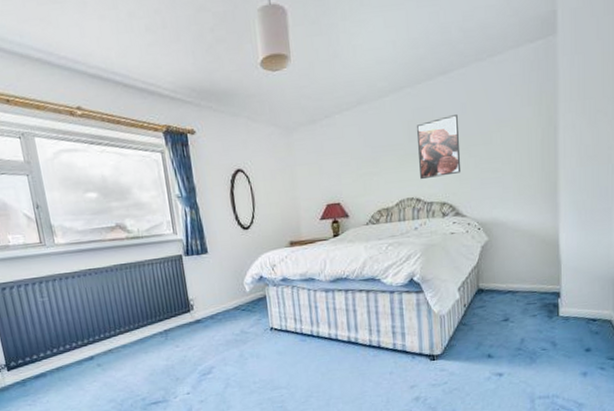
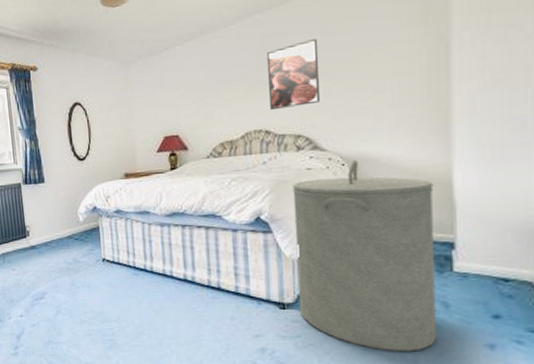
laundry hamper: none [439,225,547,387] -> present [292,160,436,352]

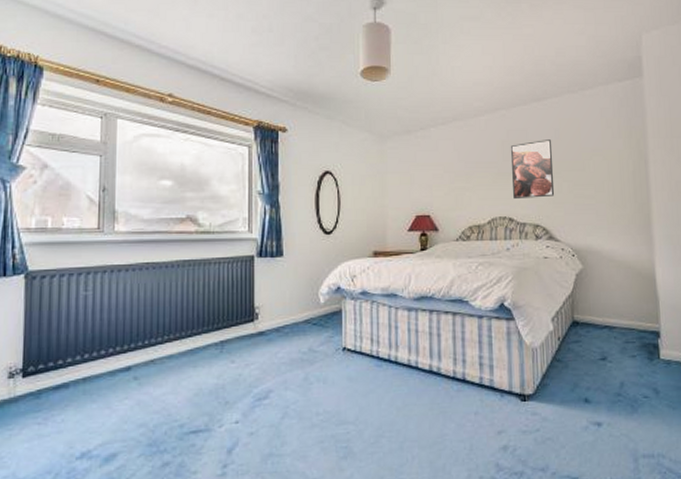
laundry hamper: present [292,160,436,352] -> none [532,252,651,441]

